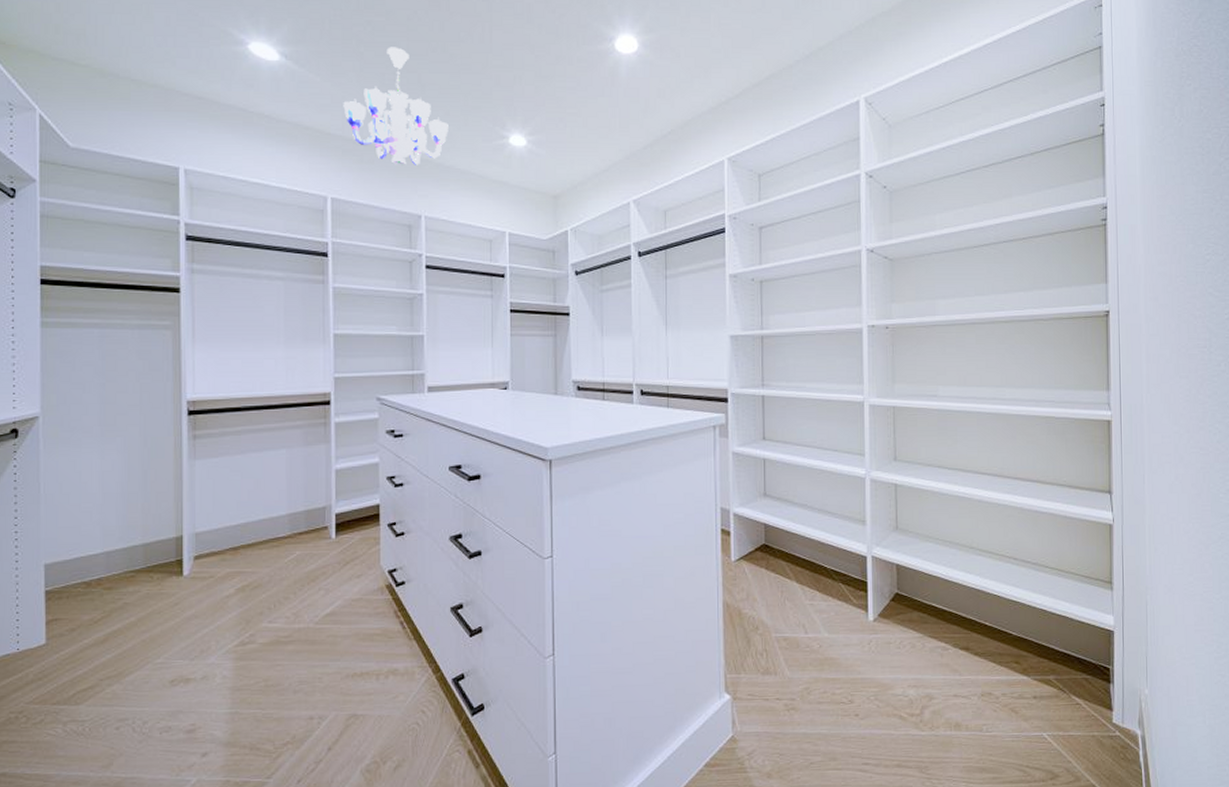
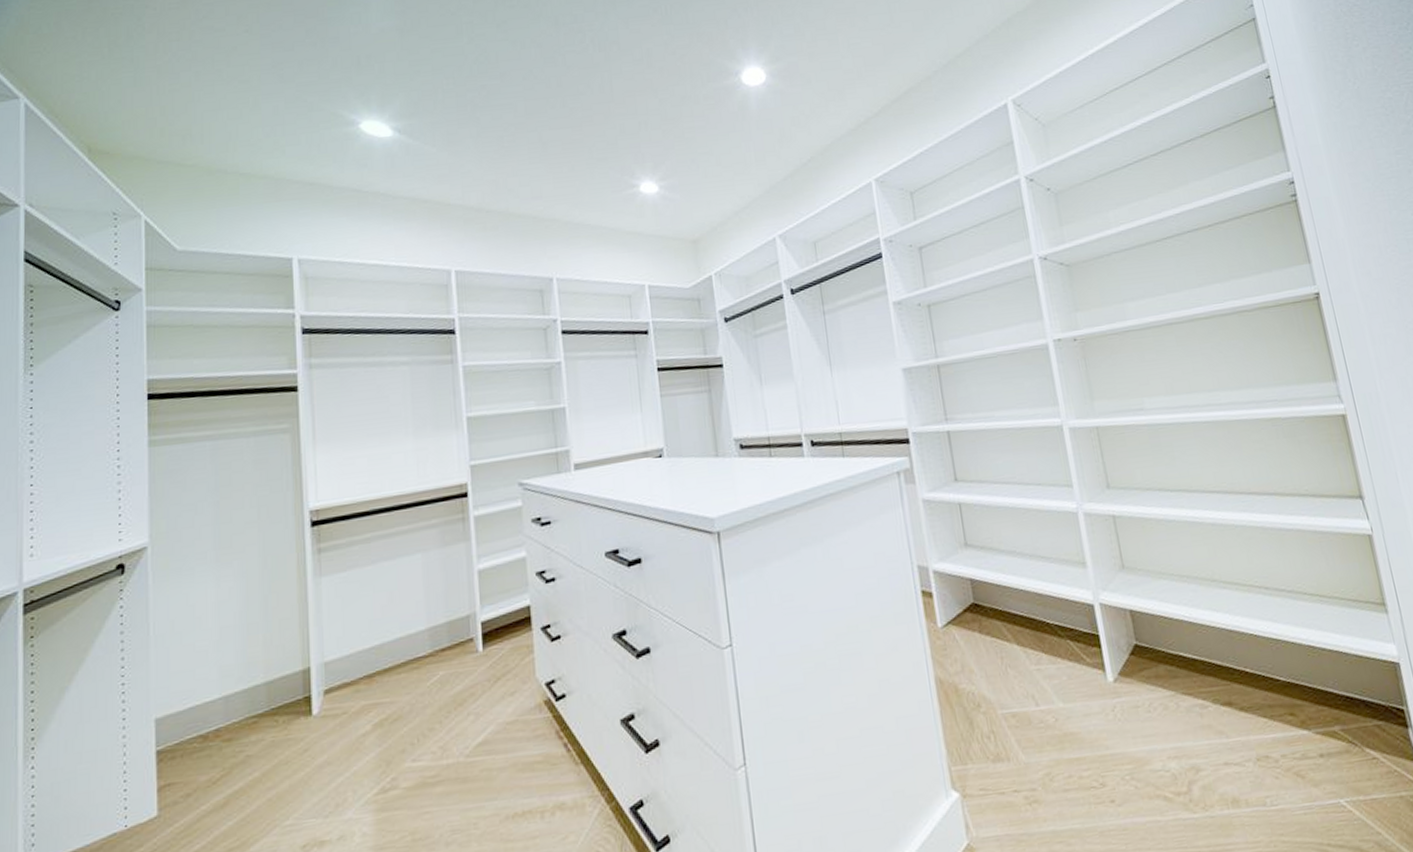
chandelier: present [343,47,448,165] -> none [462,108,575,229]

